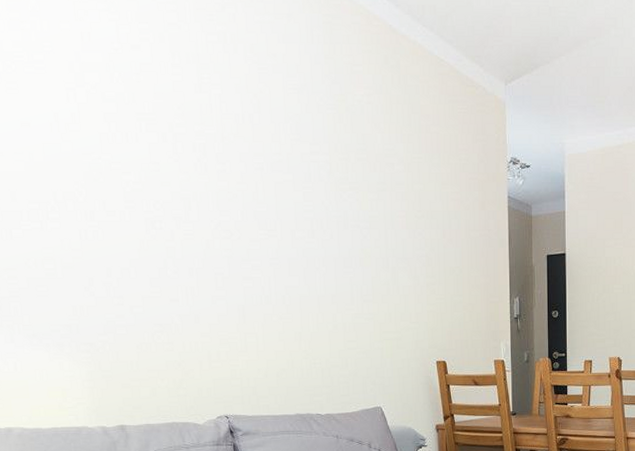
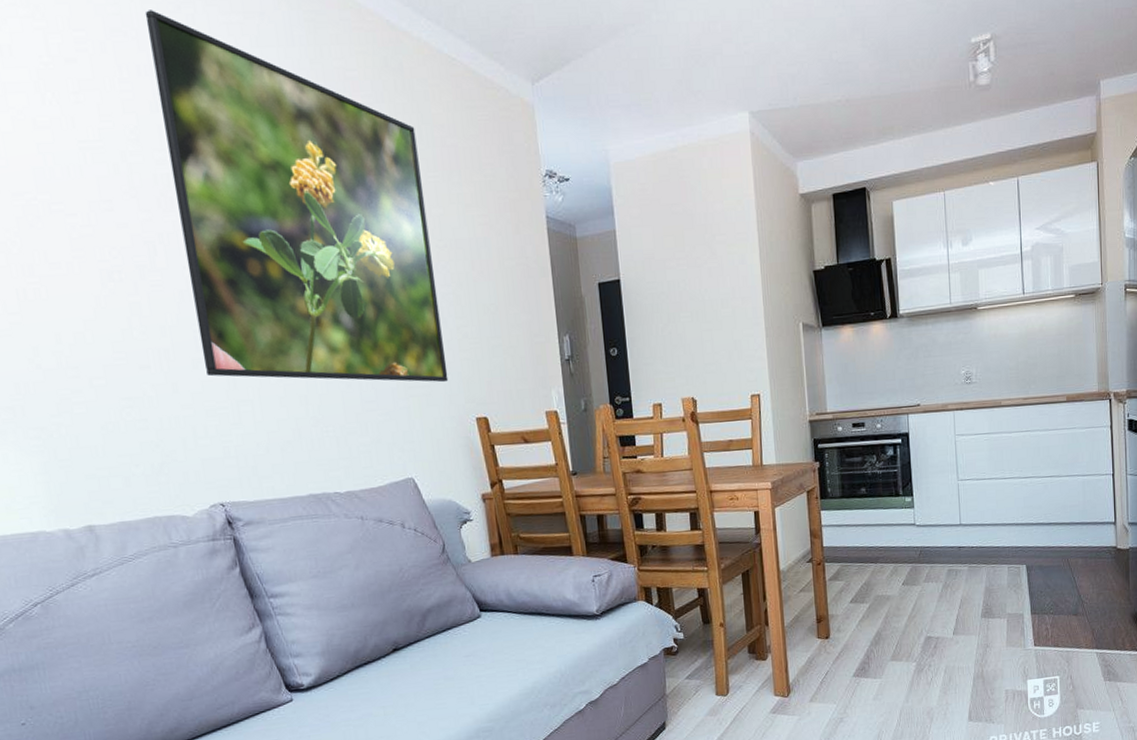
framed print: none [196,8,416,330] -> present [145,10,449,383]

